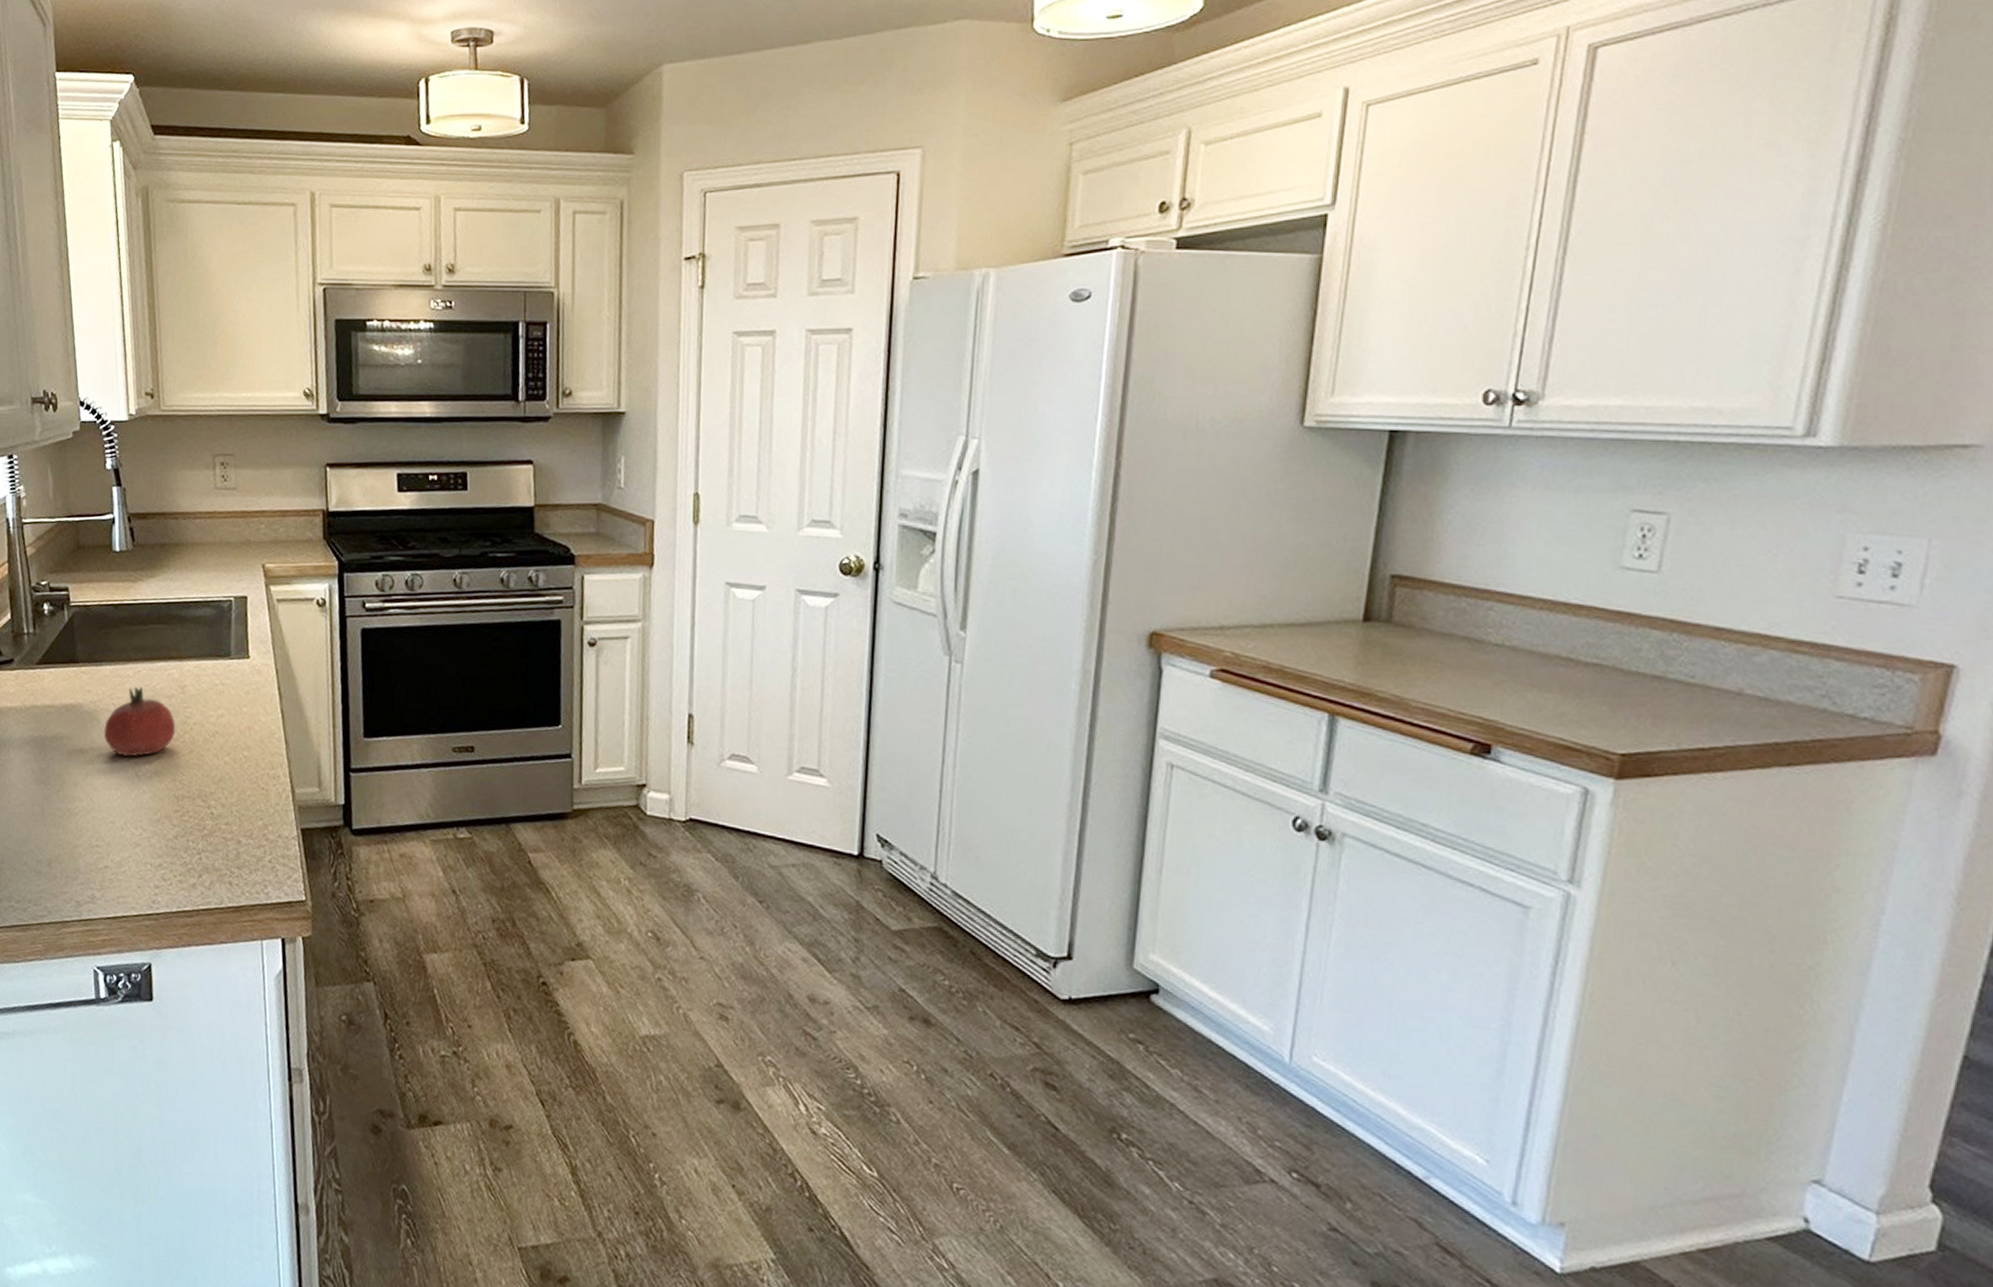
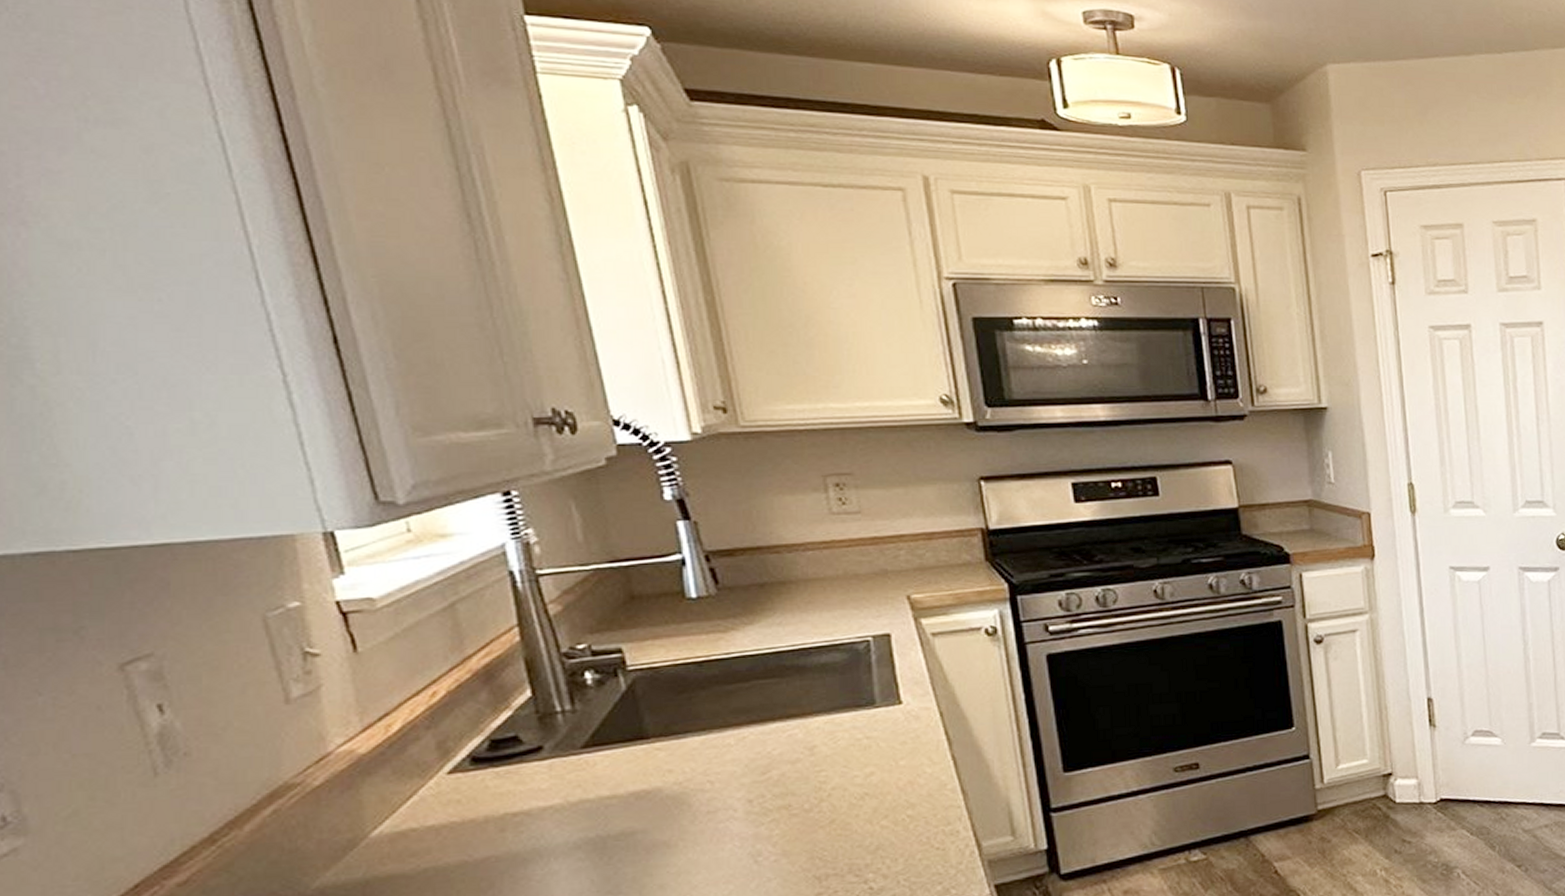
fruit: present [103,686,176,757] -> none [699,755,807,842]

